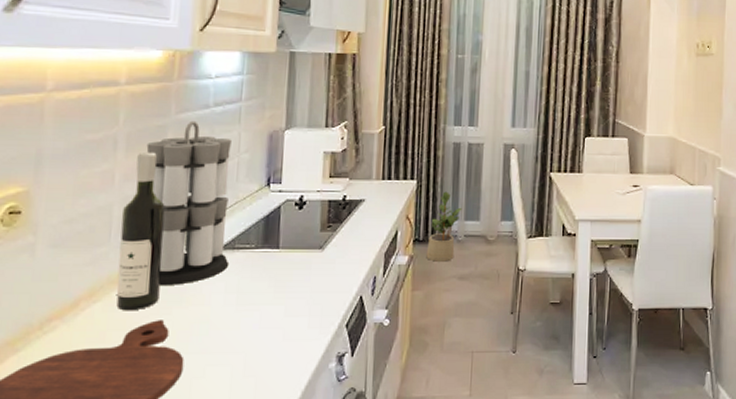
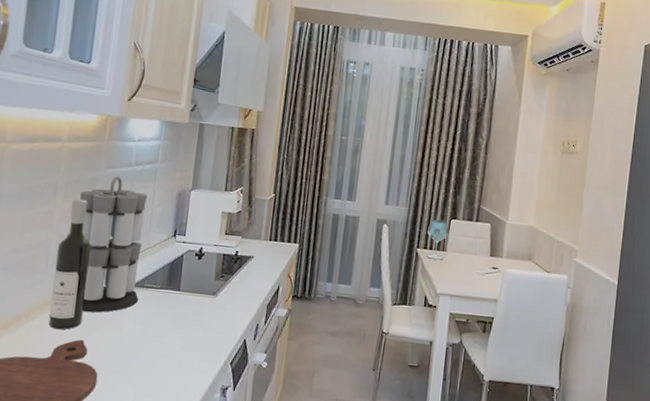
potted plant: present [426,191,463,262] -> none [302,256,337,318]
wine glass: none [560,138,583,183] -> present [427,219,449,260]

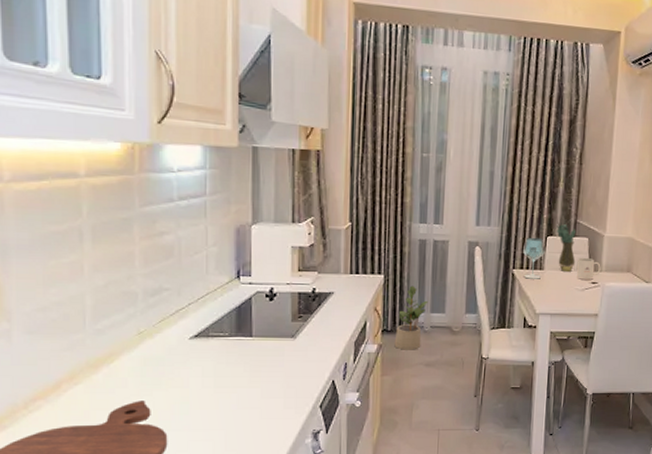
bottle: present [48,199,91,330] -> none [94,243,139,392]
spice rack: present [80,176,147,313] -> none [113,214,203,369]
potted plant: none [302,256,337,318] -> present [394,285,429,350]
vase: none [460,206,479,255] -> present [556,221,576,272]
mug: none [477,243,502,265] -> present [576,258,601,280]

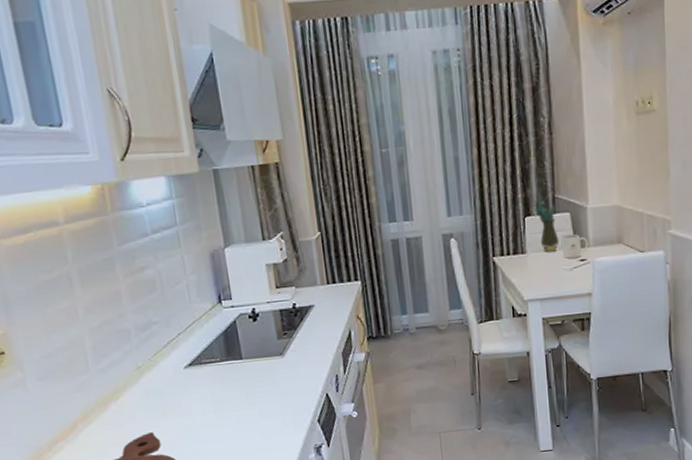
potted plant: present [394,285,429,350] -> none [381,288,410,355]
wine glass: present [523,237,545,279] -> none [501,219,525,266]

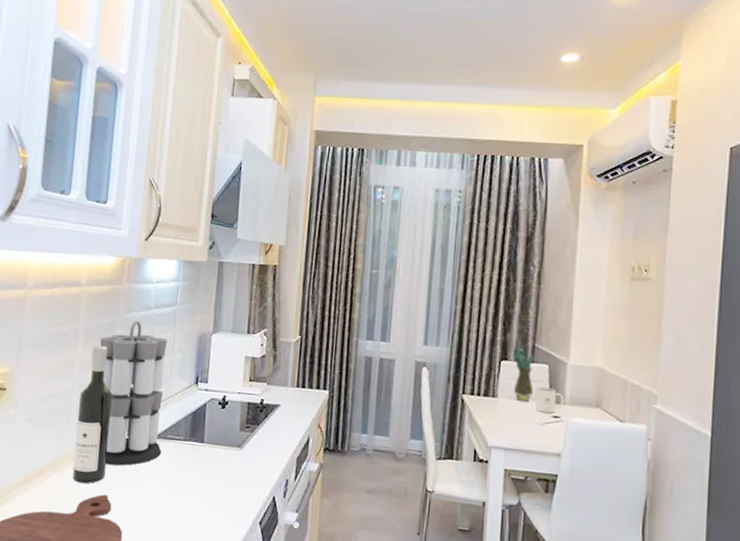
bottle: none [92,284,145,428] -> present [72,345,113,484]
spice rack: none [99,250,200,403] -> present [100,320,167,466]

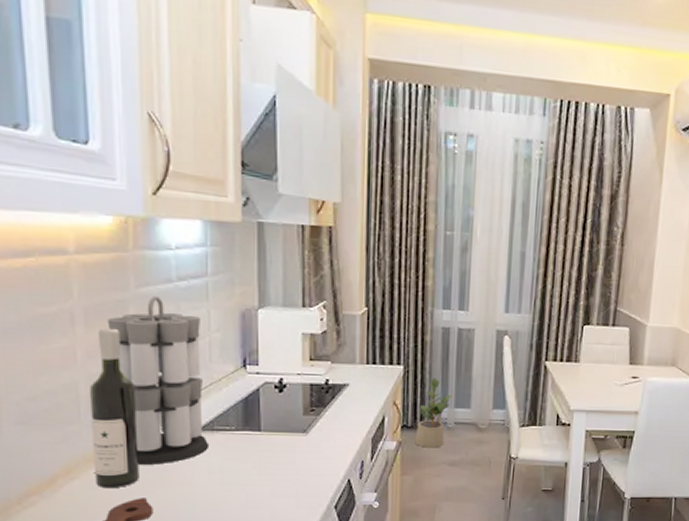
potted plant: none [335,404,372,474] -> present [415,378,452,448]
vase: present [511,345,535,402] -> none [594,309,616,365]
mug: present [534,387,564,413] -> none [615,350,643,374]

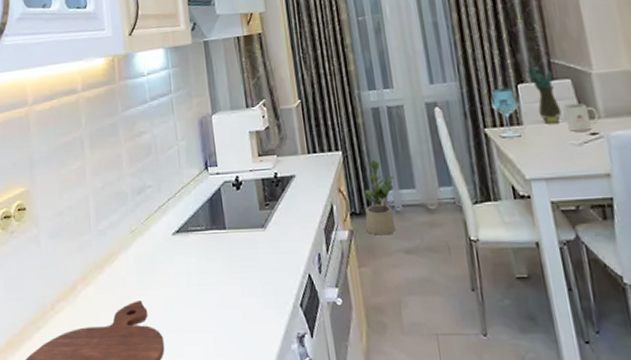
bottle: present [88,328,139,489] -> none [95,147,135,293]
spice rack: present [107,295,208,465] -> none [105,116,185,268]
wine glass: none [557,326,581,373] -> present [490,87,521,138]
vase: none [594,309,616,365] -> present [525,65,562,124]
mug: none [615,350,643,374] -> present [563,104,599,132]

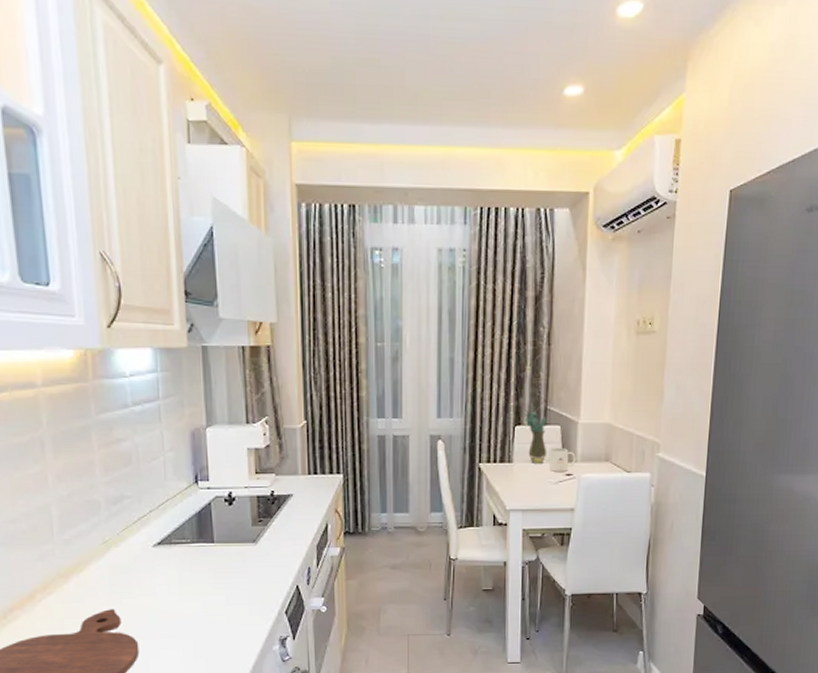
potted plant: present [364,160,396,236] -> none [357,485,391,553]
wine glass: present [490,87,521,138] -> none [489,427,513,473]

